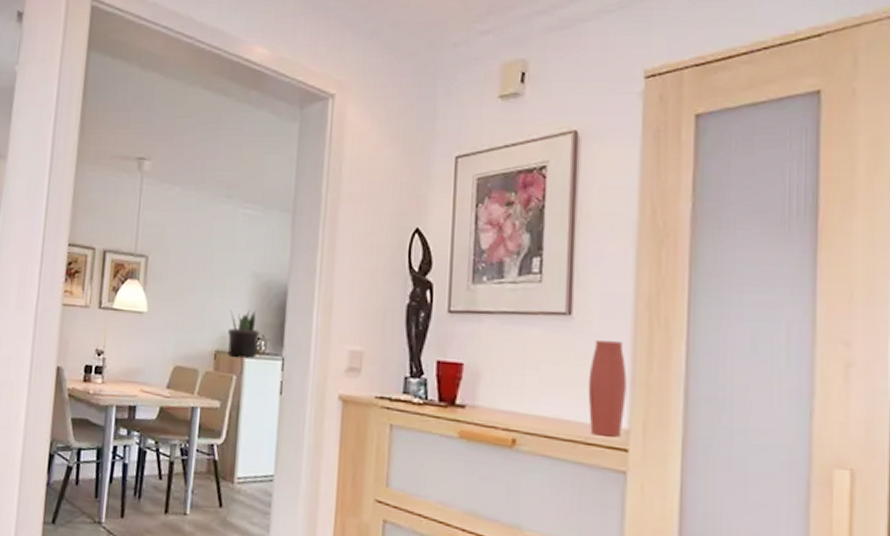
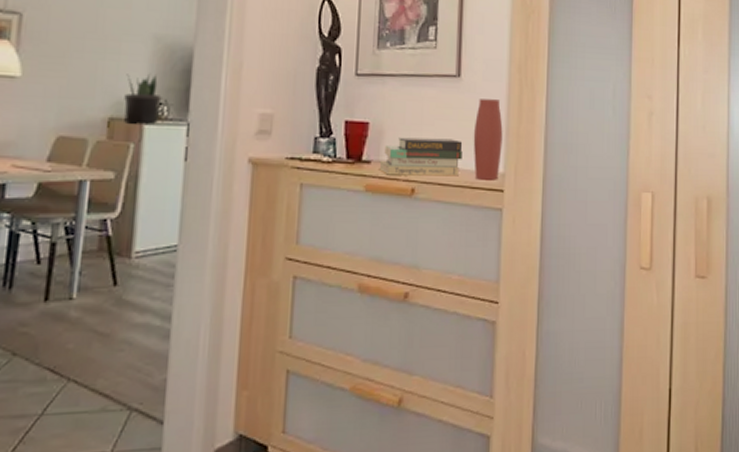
books: none [474,381,575,429] -> present [379,137,463,177]

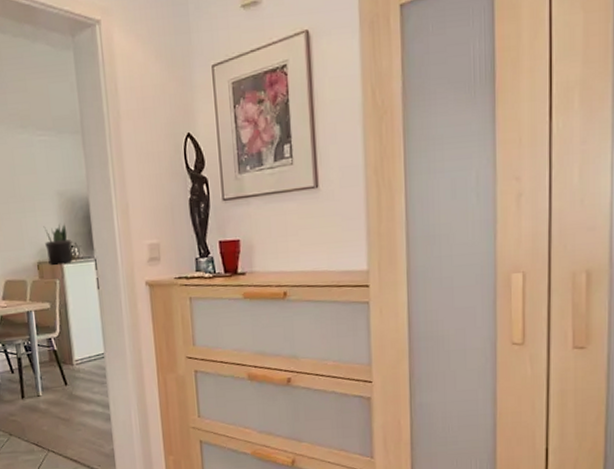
books: present [379,137,463,177] -> none [253,245,327,283]
vase: present [473,99,503,180] -> none [335,203,365,279]

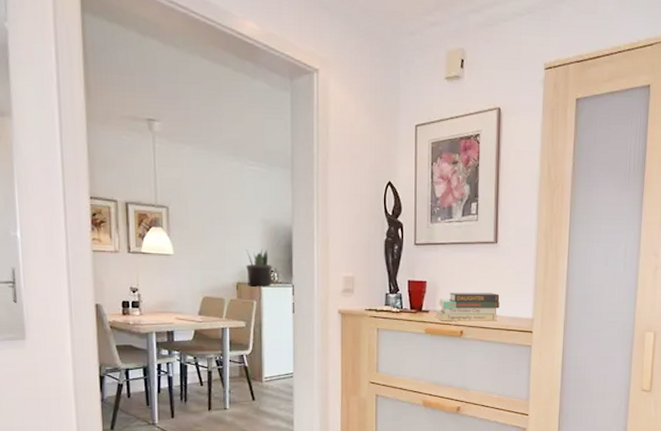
books: none [253,245,327,283] -> present [435,292,500,321]

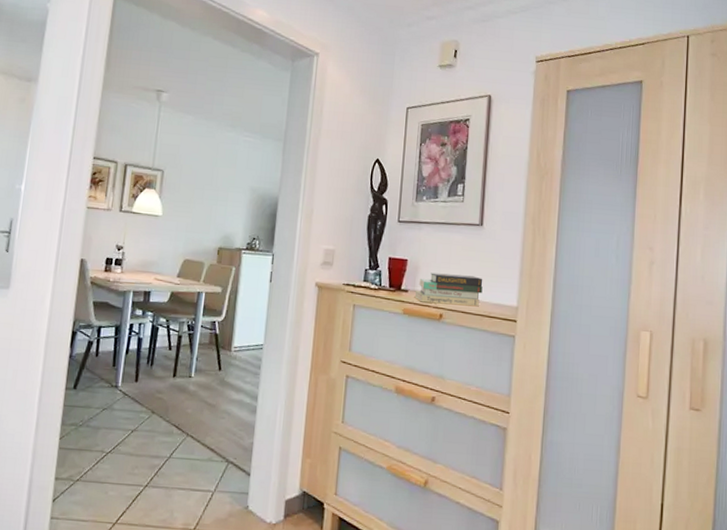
planter: present [246,248,273,288] -> none [229,216,255,254]

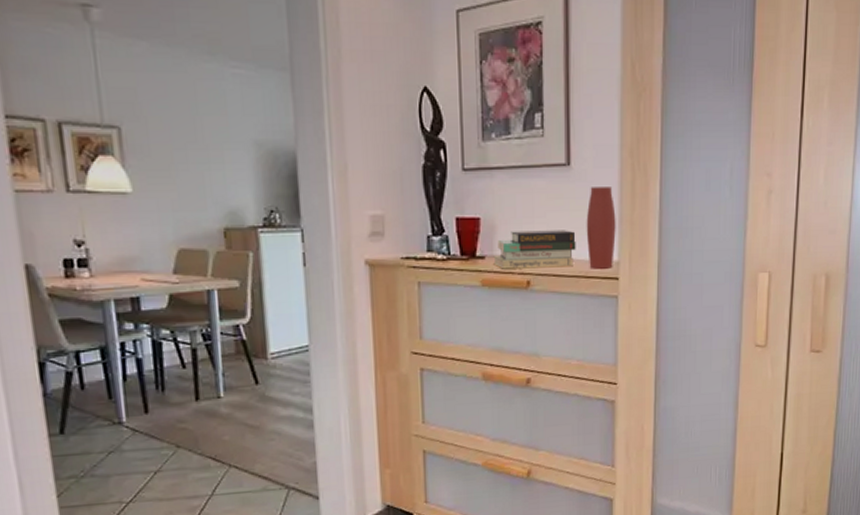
vase: none [491,244,518,312] -> present [586,187,616,269]

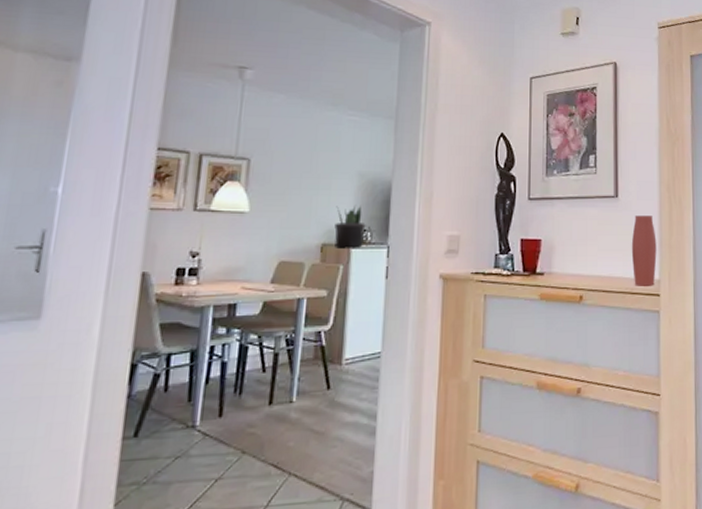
planter: none [234,181,273,234] -> present [334,205,366,250]
books: present [493,230,576,269] -> none [551,251,623,285]

